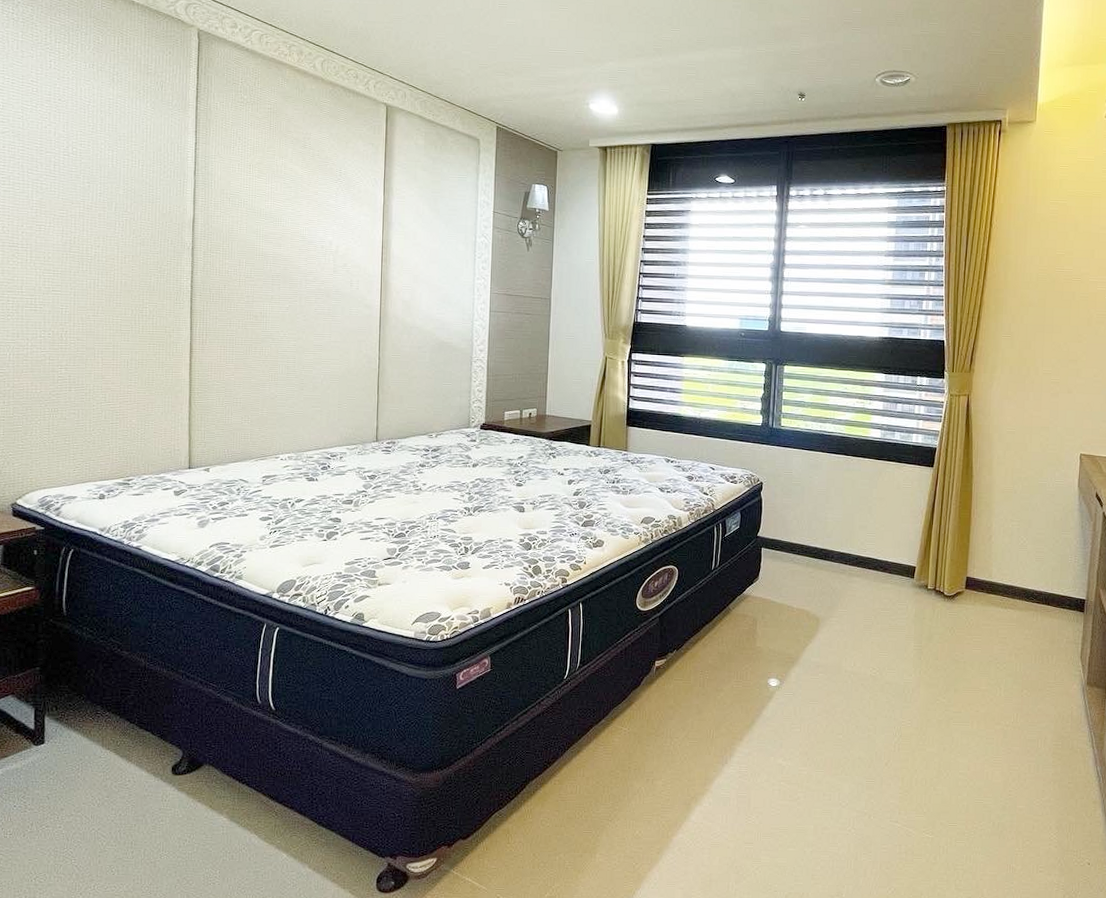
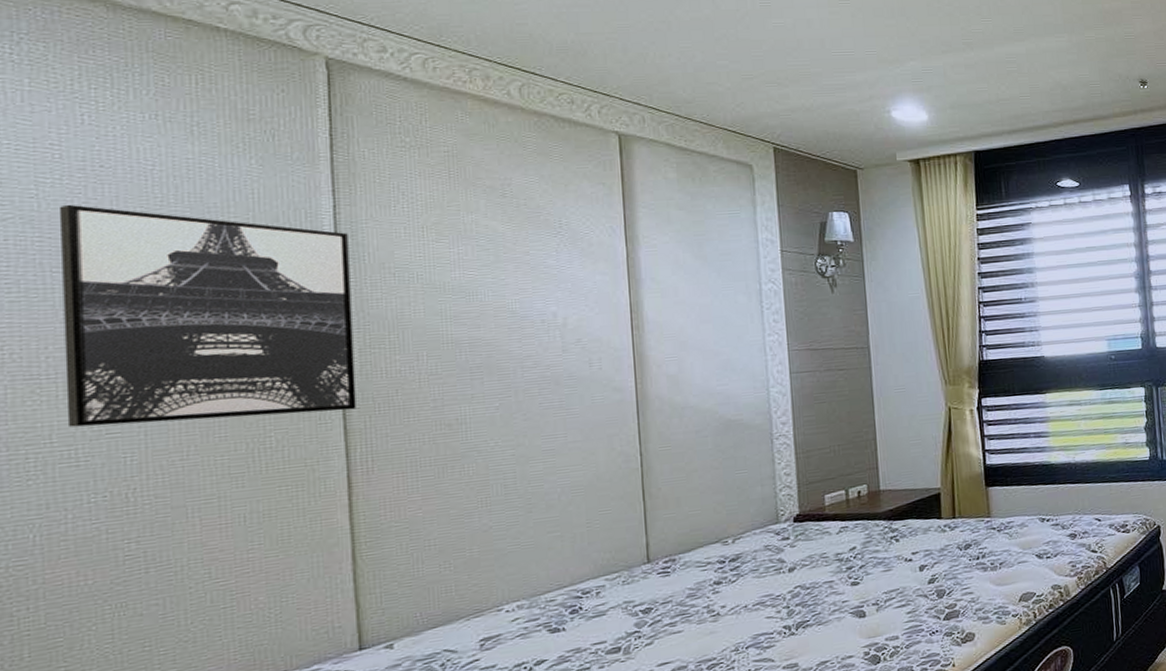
wall art: none [31,125,203,296] -> present [58,204,356,428]

